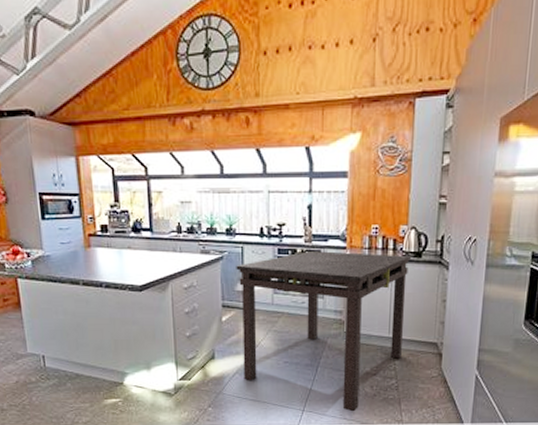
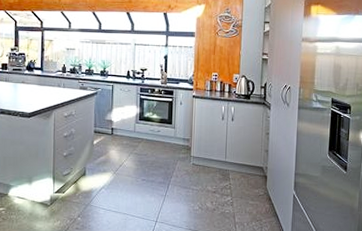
dining table: present [236,251,412,412] -> none [107,91,243,224]

